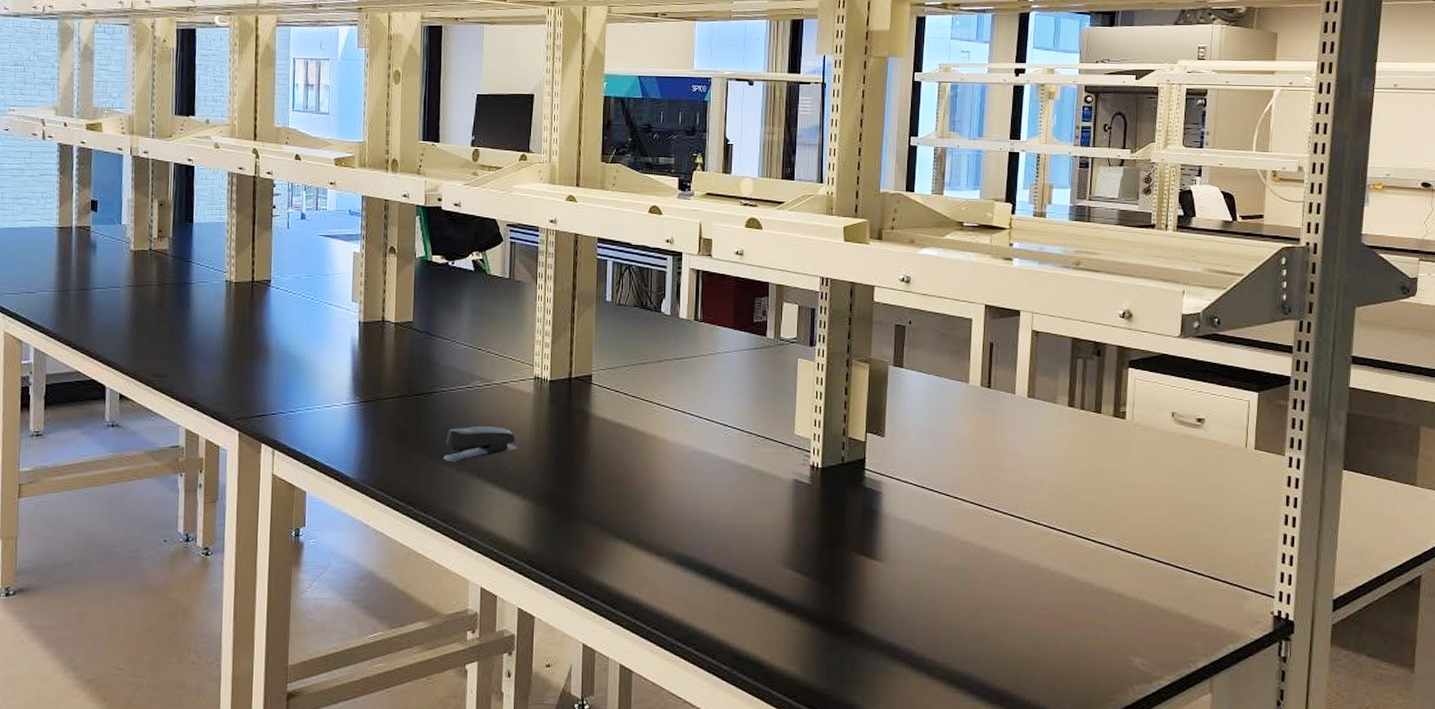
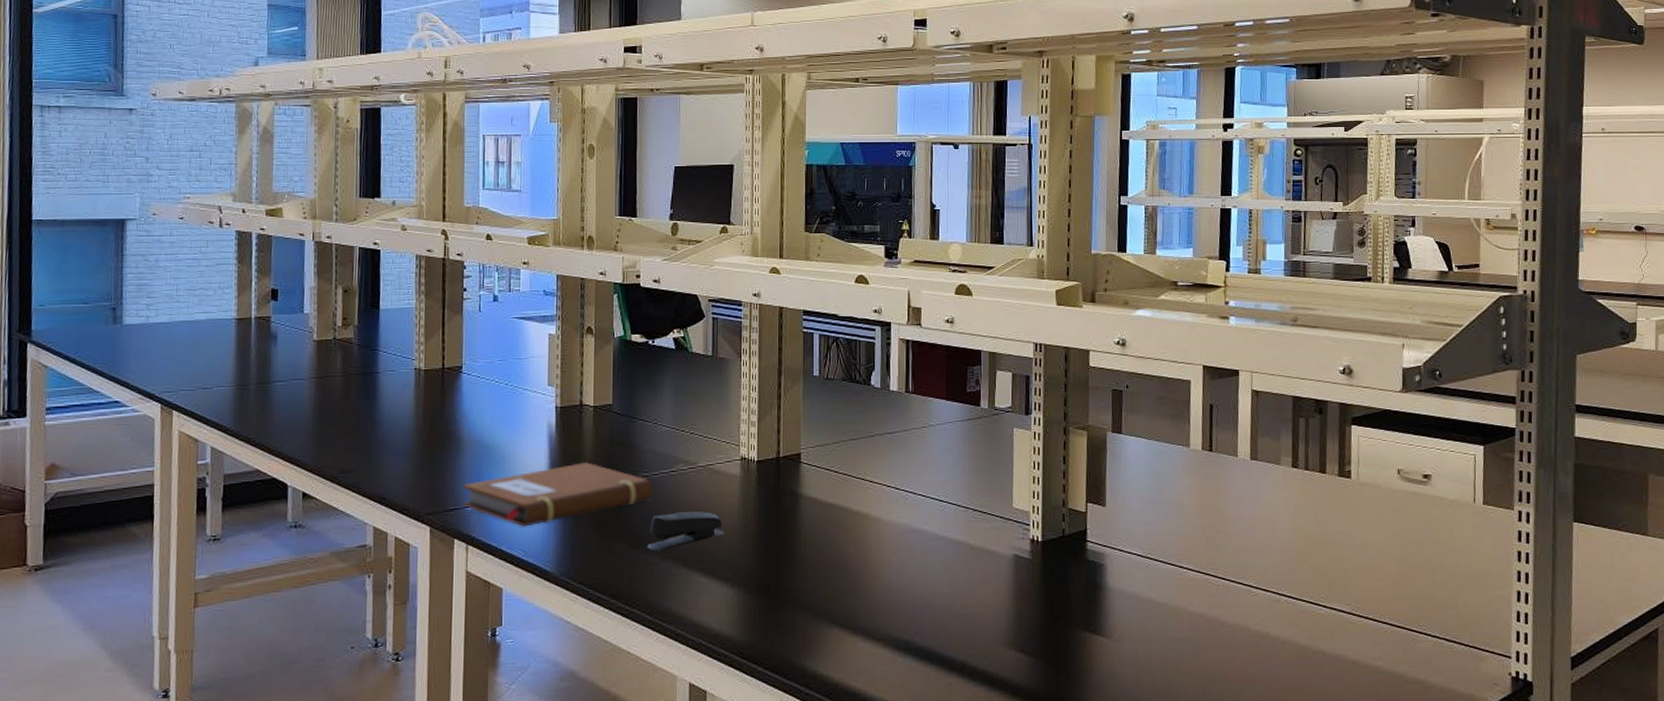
notebook: none [269,376,450,435] -> present [462,462,653,527]

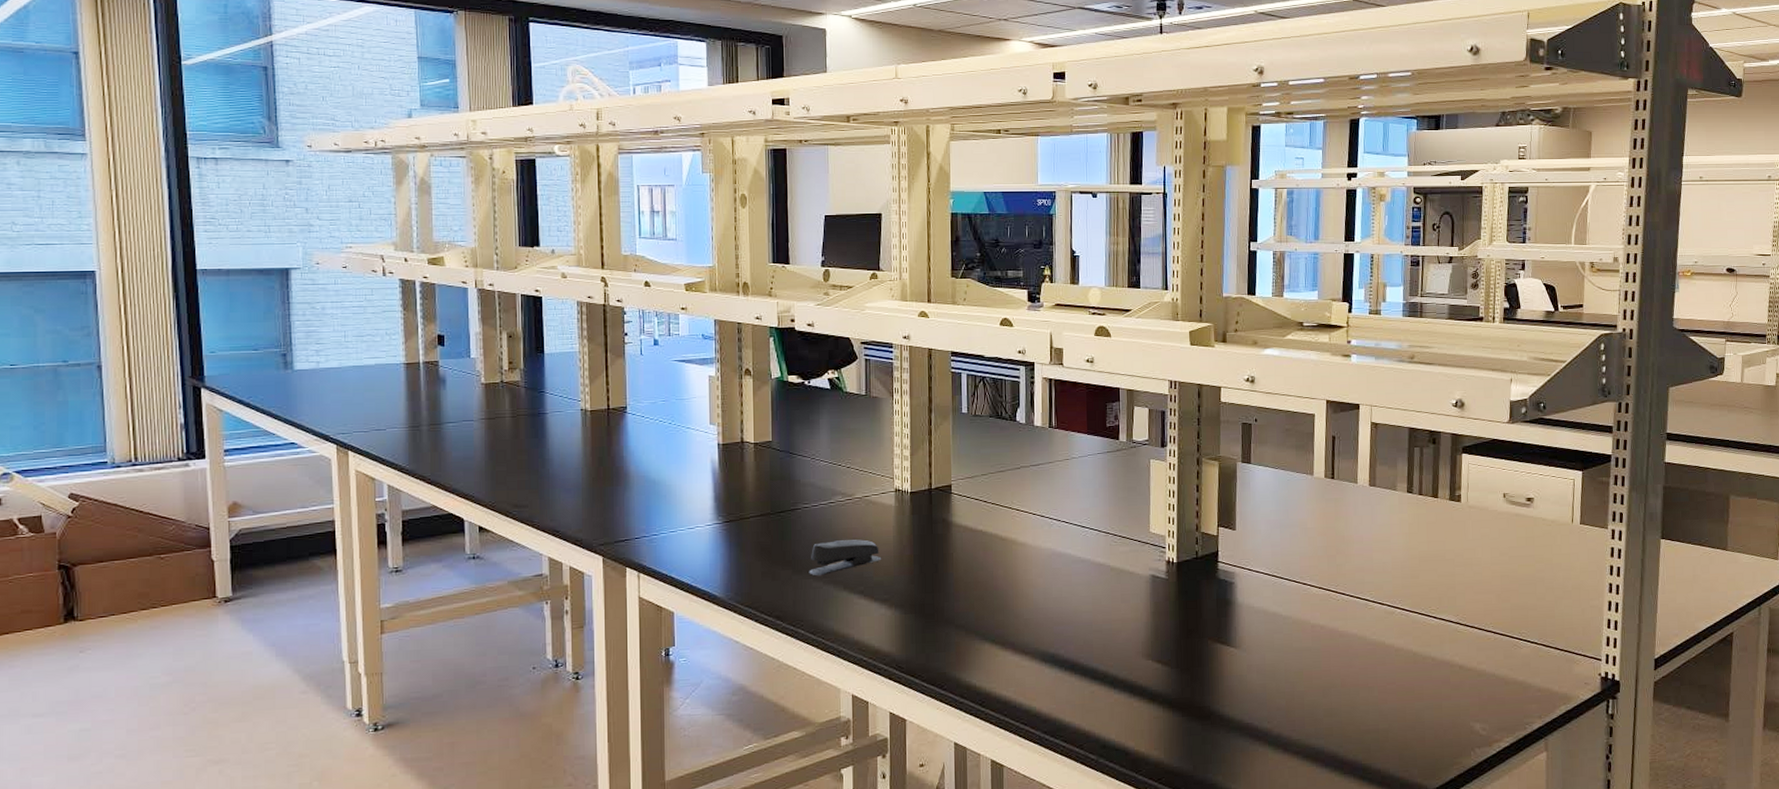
notebook: present [462,462,653,527] -> none [631,495,813,556]

